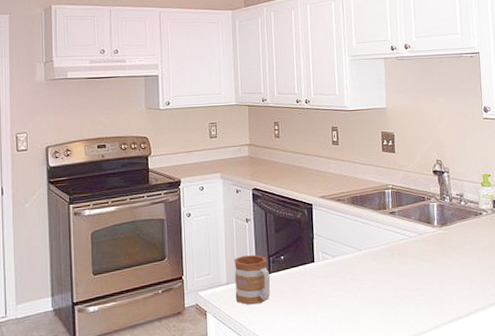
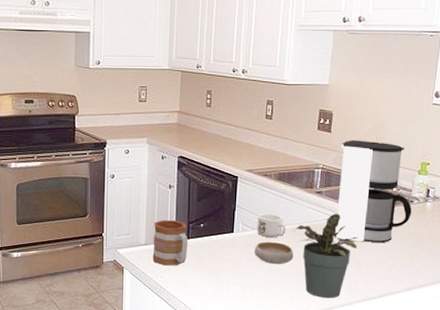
mug: none [336,238,366,264] -> present [257,213,286,238]
bowl: none [337,267,377,292] -> present [254,241,294,265]
potted plant: none [373,232,437,323] -> present [294,213,359,298]
coffee maker: none [406,158,483,260] -> present [334,140,412,243]

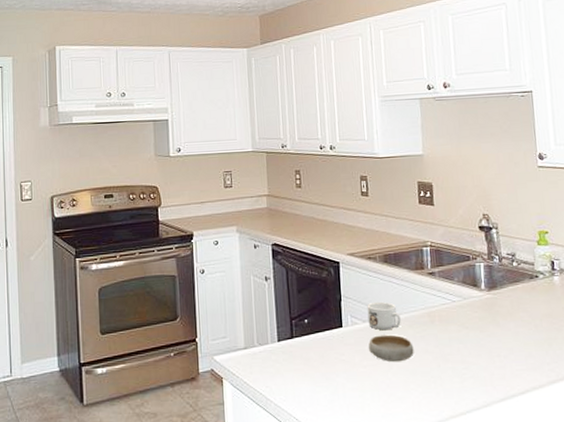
mug: present [152,220,188,266] -> none [253,317,293,373]
potted plant: present [294,213,359,298] -> none [410,296,485,399]
coffee maker: present [334,140,412,243] -> none [447,211,539,328]

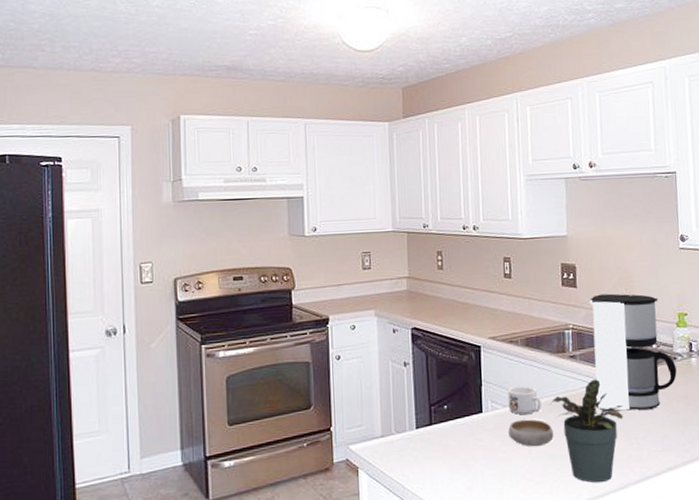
potted plant: none [410,296,485,399] -> present [550,379,624,482]
coffee maker: none [447,211,539,328] -> present [589,293,677,411]

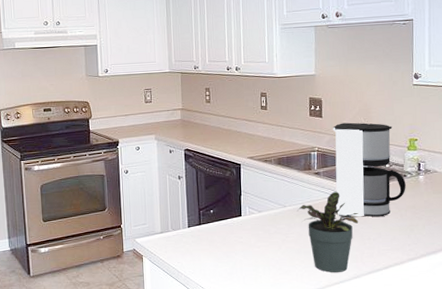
mug: present [507,385,541,415] -> none [262,196,290,219]
bowl: present [508,419,554,447] -> none [263,222,300,244]

